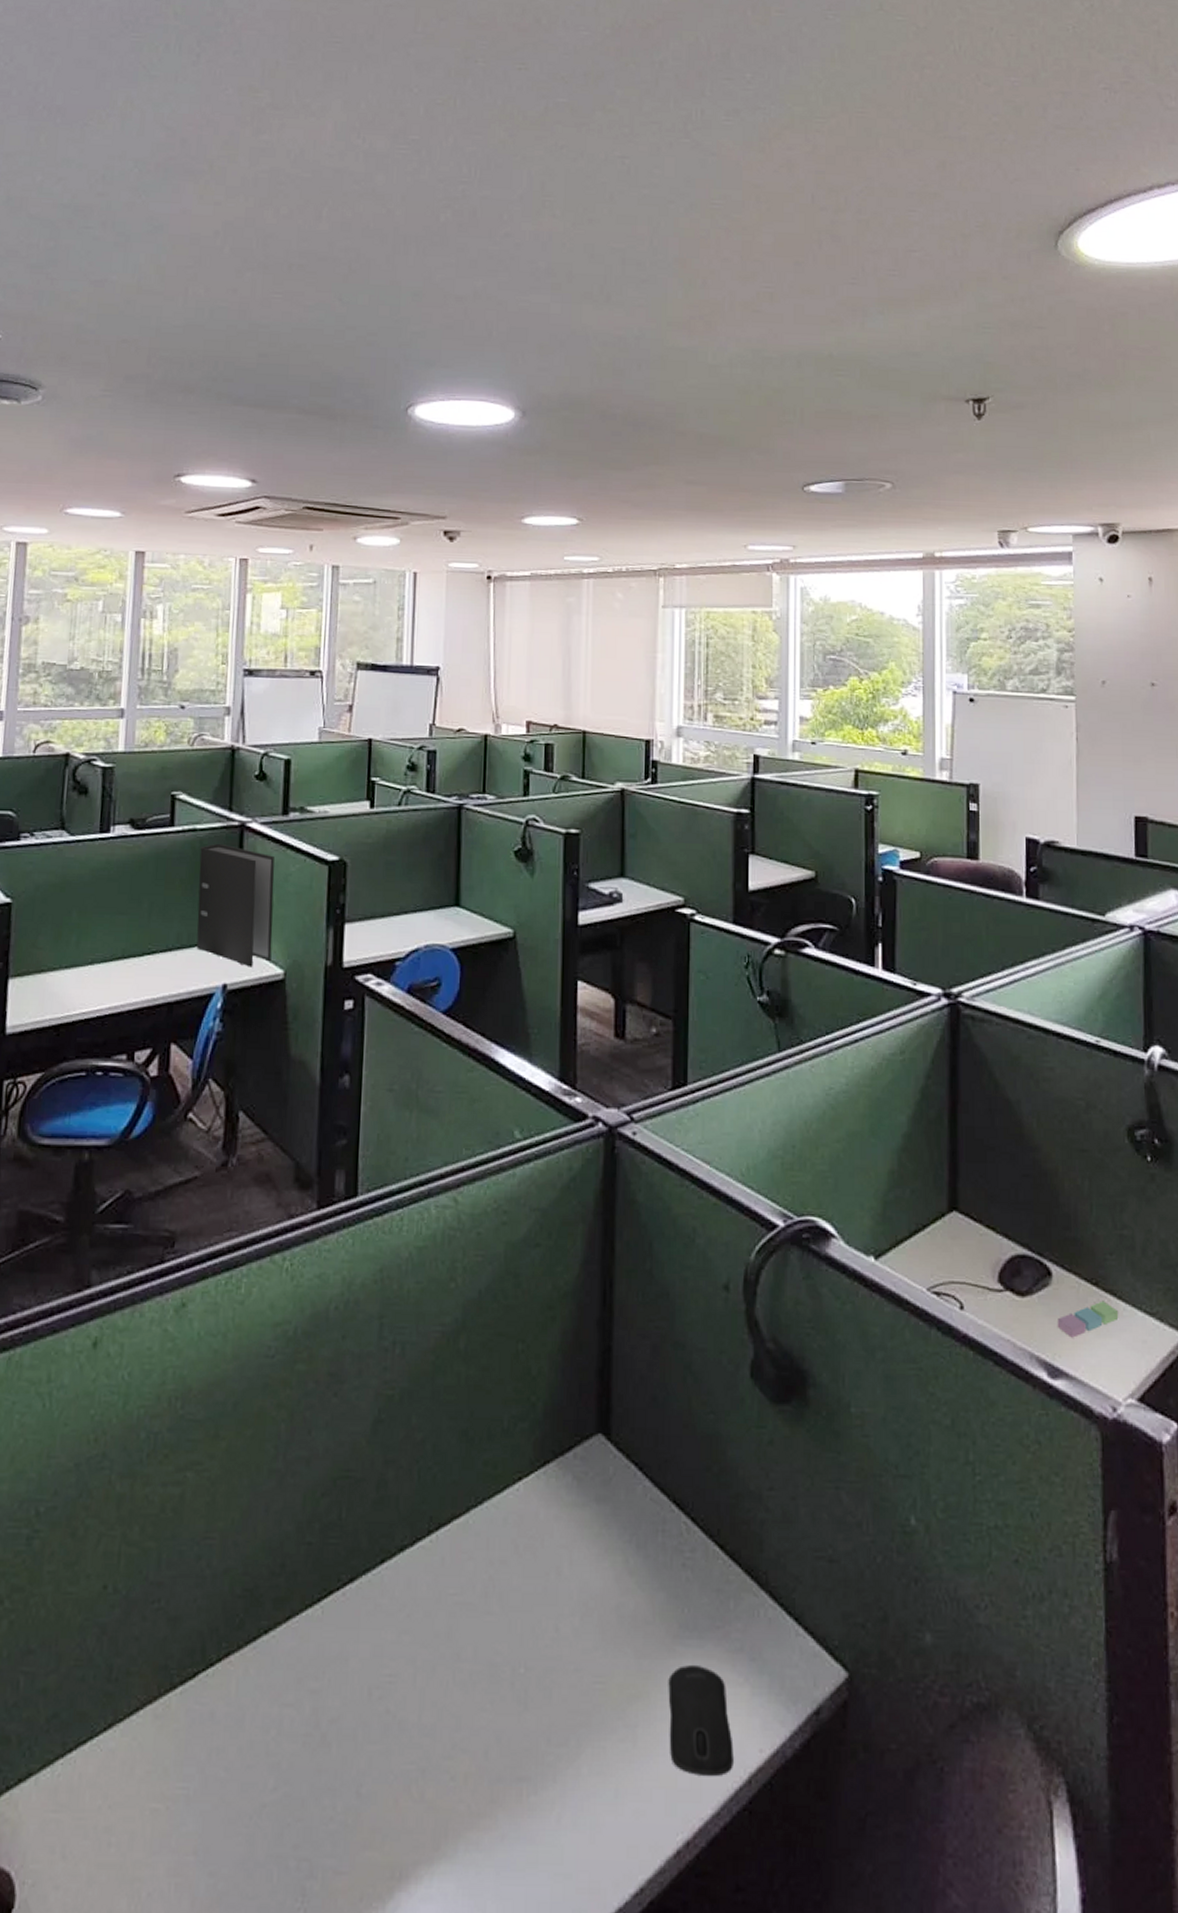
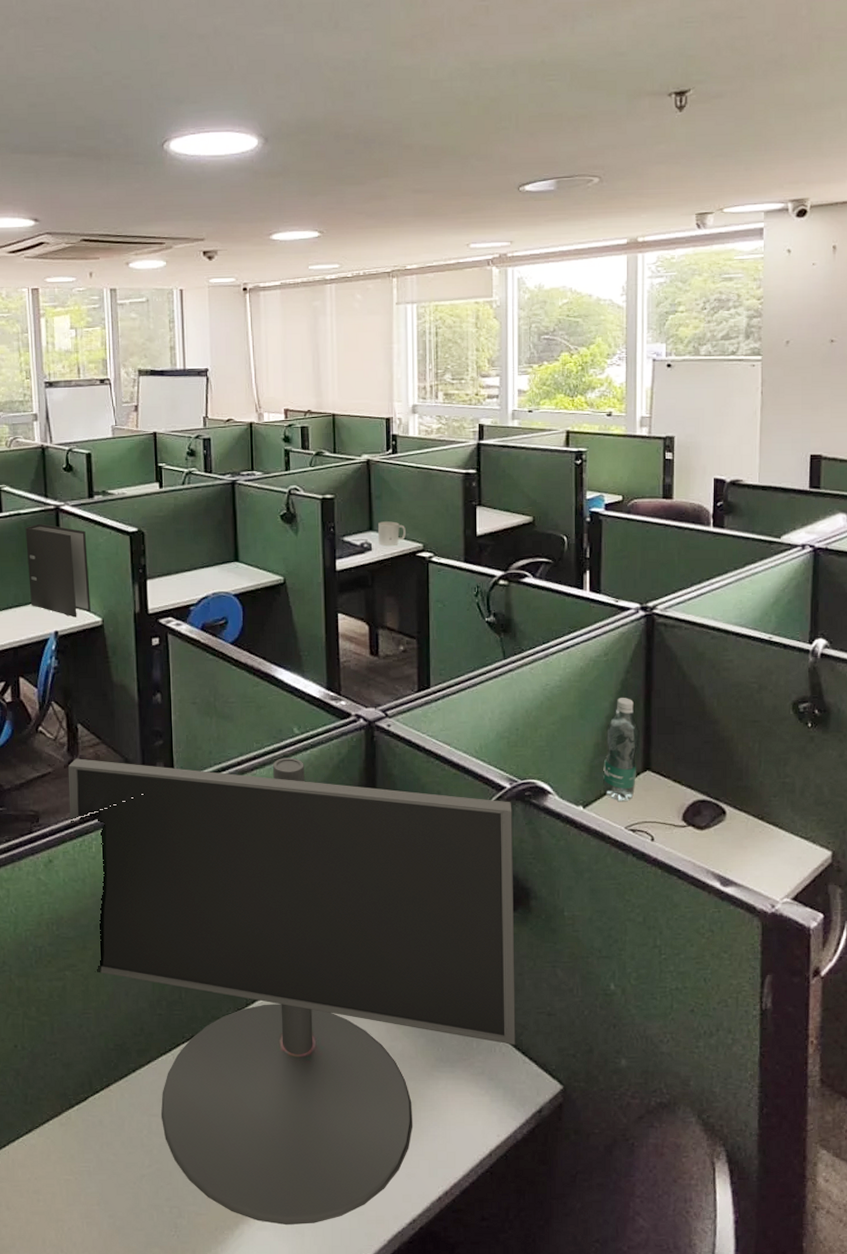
computer monitor: none [215,1159,787,1893] -> present [67,758,516,1224]
mug: none [630,866,665,899] -> present [377,521,407,547]
computer mouse: present [668,1665,734,1777] -> none [429,1084,478,1153]
bottle: none [898,1109,944,1253] -> present [602,697,640,802]
sticky notes: present [1057,1300,1119,1338] -> none [729,830,779,858]

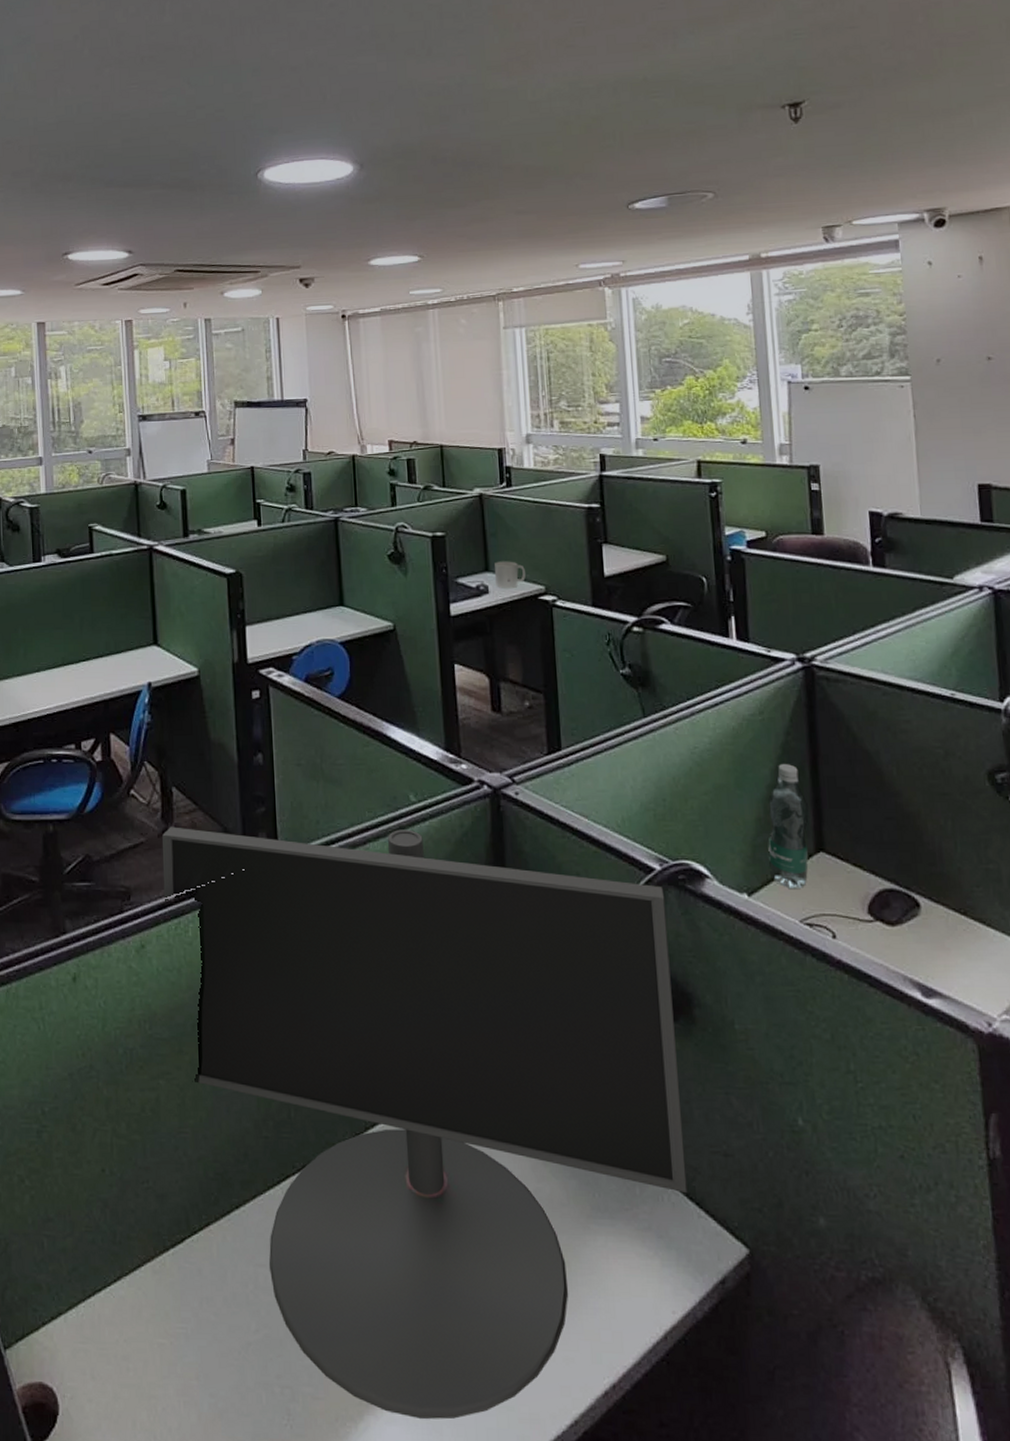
binder: present [25,523,91,618] -> none [117,565,186,667]

